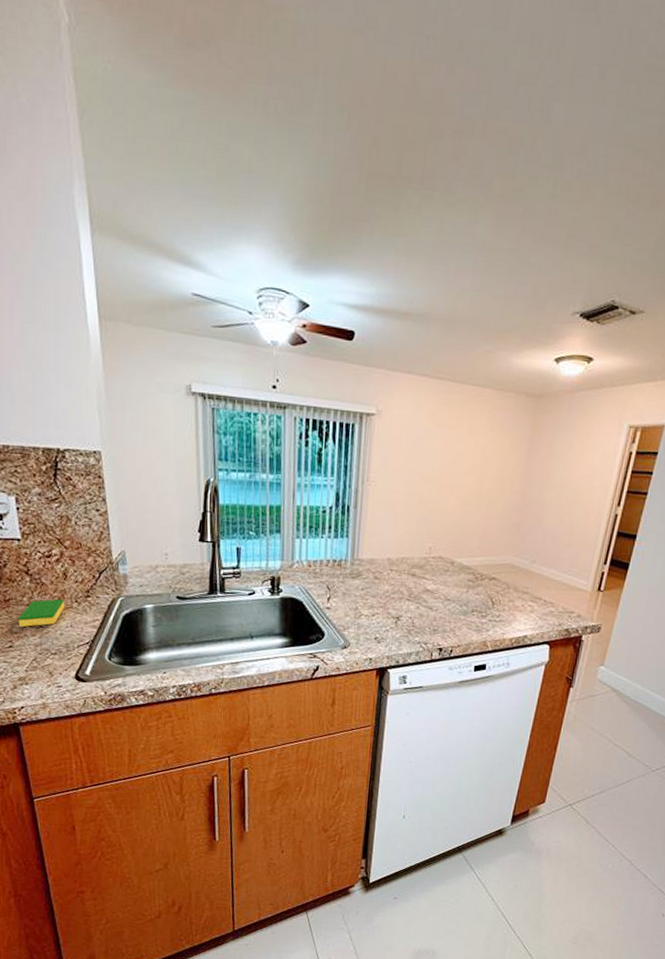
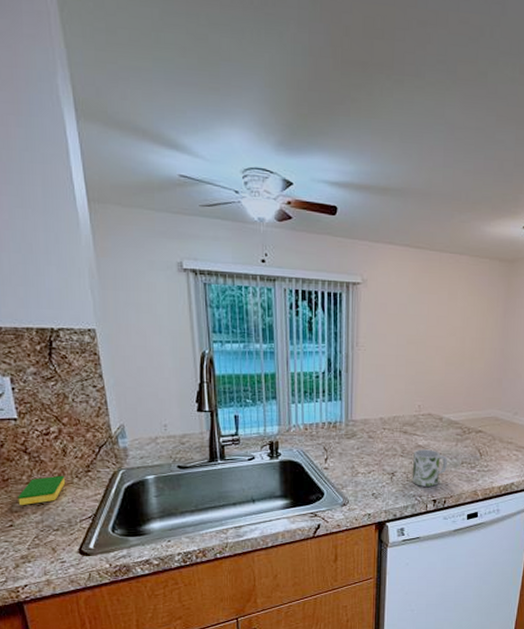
mug: none [418,594,457,634] -> present [413,449,447,487]

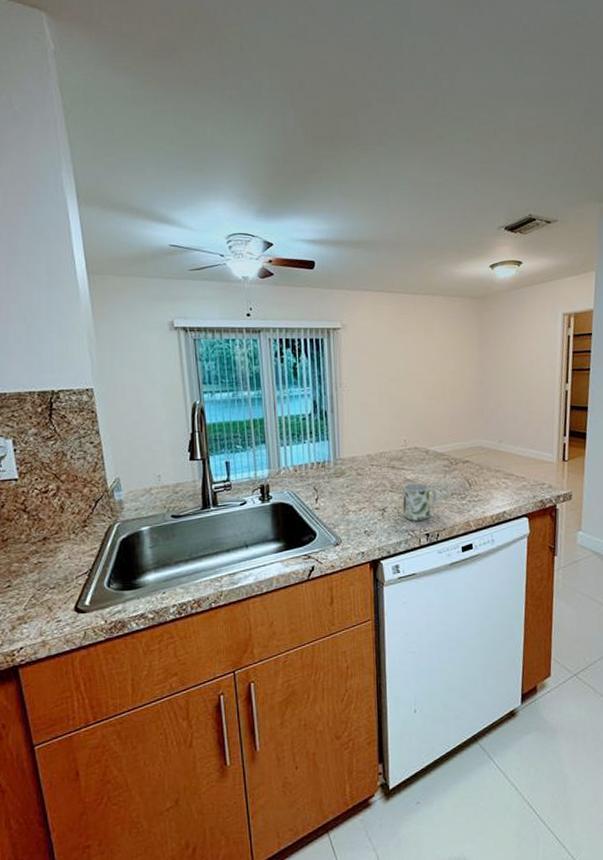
dish sponge: present [18,475,66,506] -> none [16,532,63,566]

